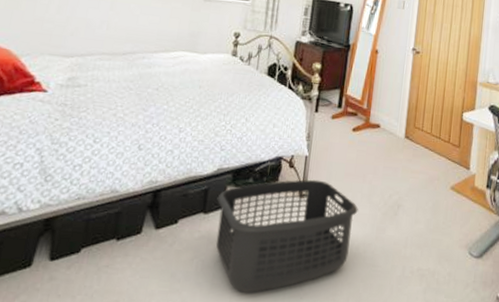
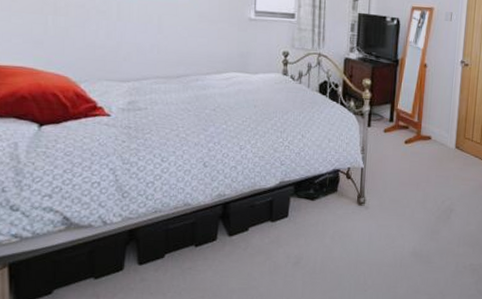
clothes hamper: present [215,179,358,293] -> none [282,189,413,288]

